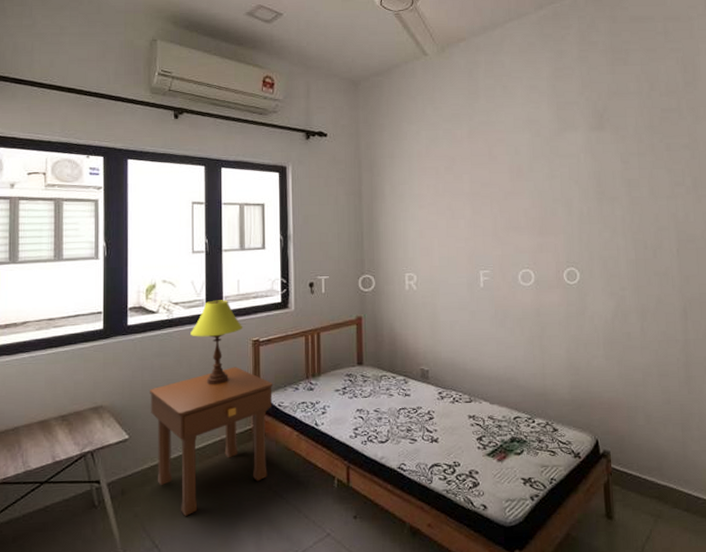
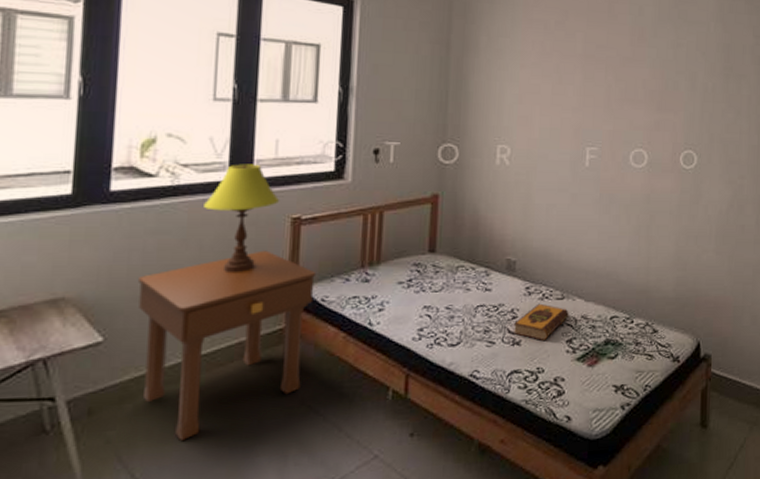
hardback book: none [431,406,477,438] -> present [514,303,569,340]

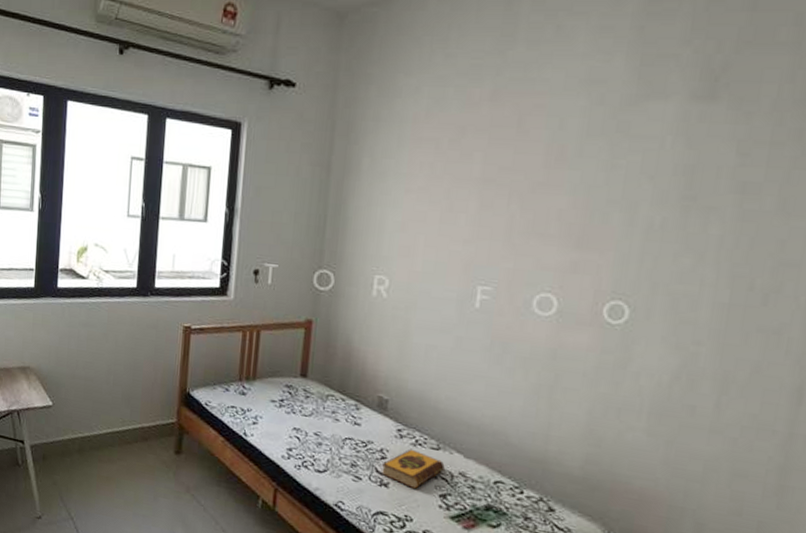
nightstand: present [138,250,317,440] -> none [75,351,202,497]
table lamp: present [204,164,280,274] -> none [119,274,175,368]

